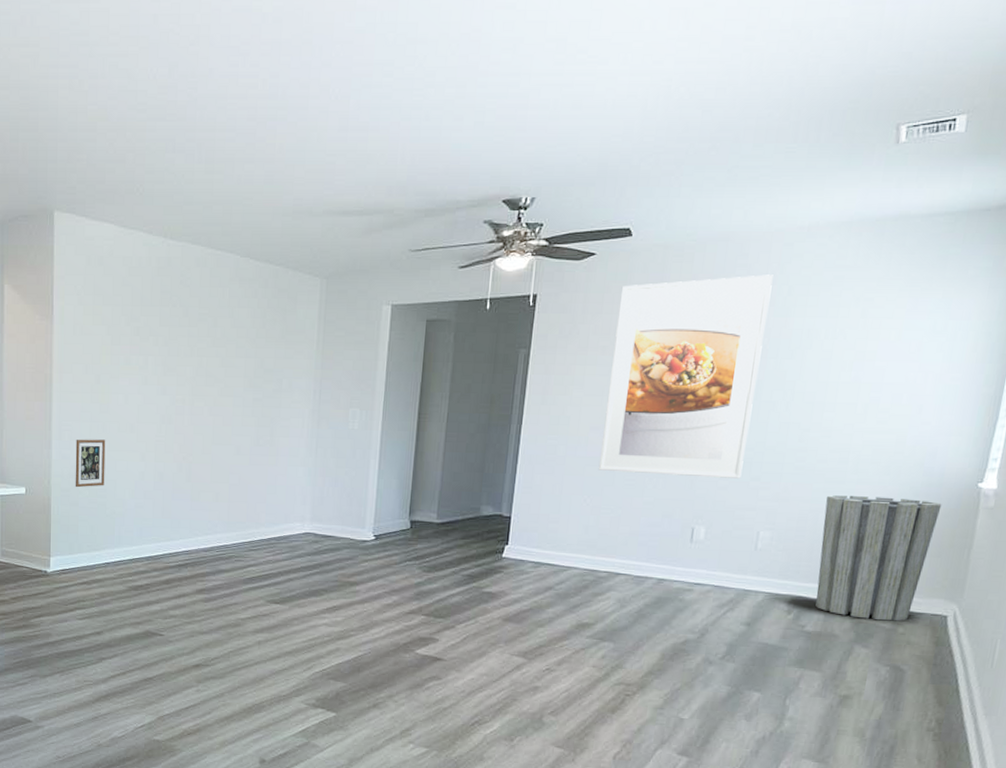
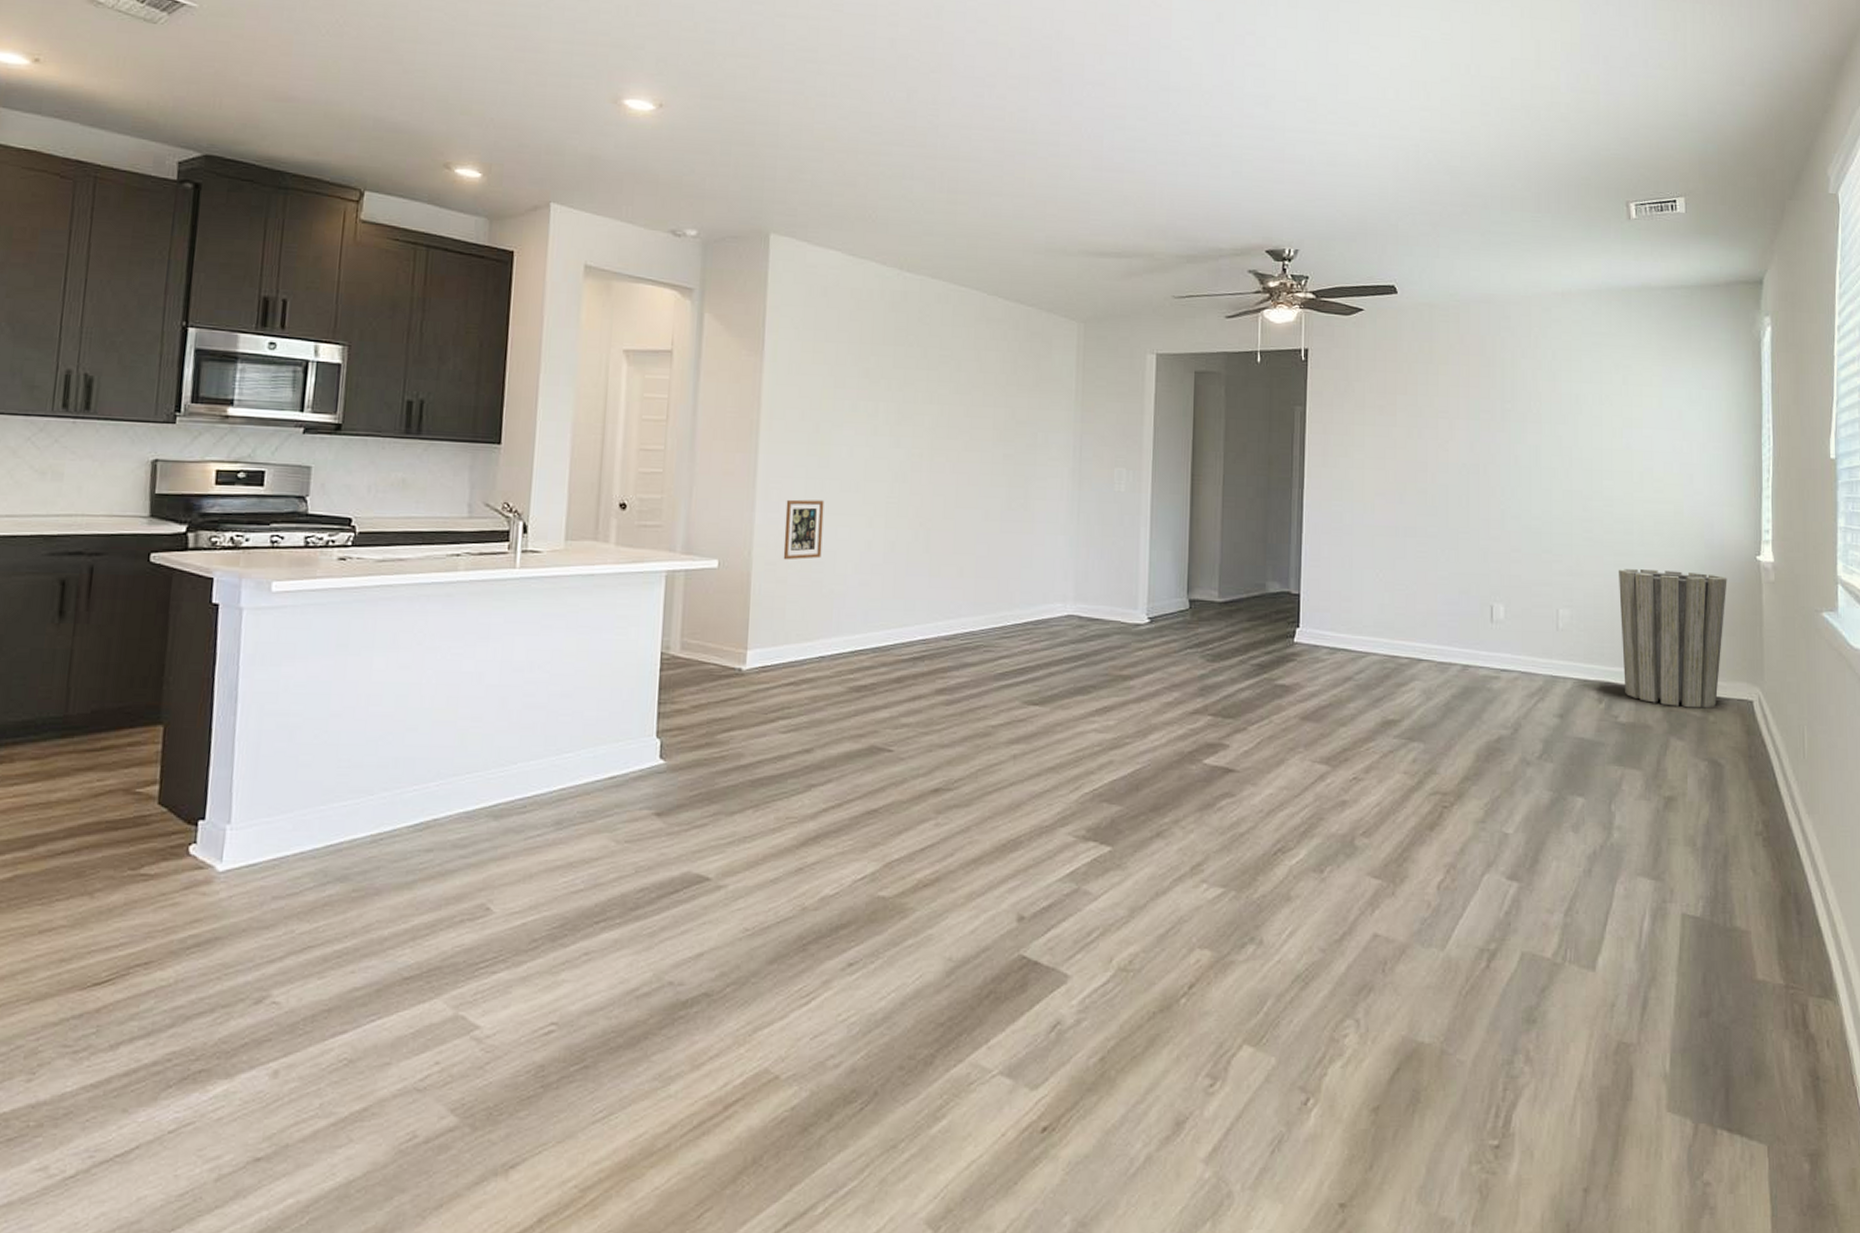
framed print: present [598,275,773,479] -> none [1387,338,1536,551]

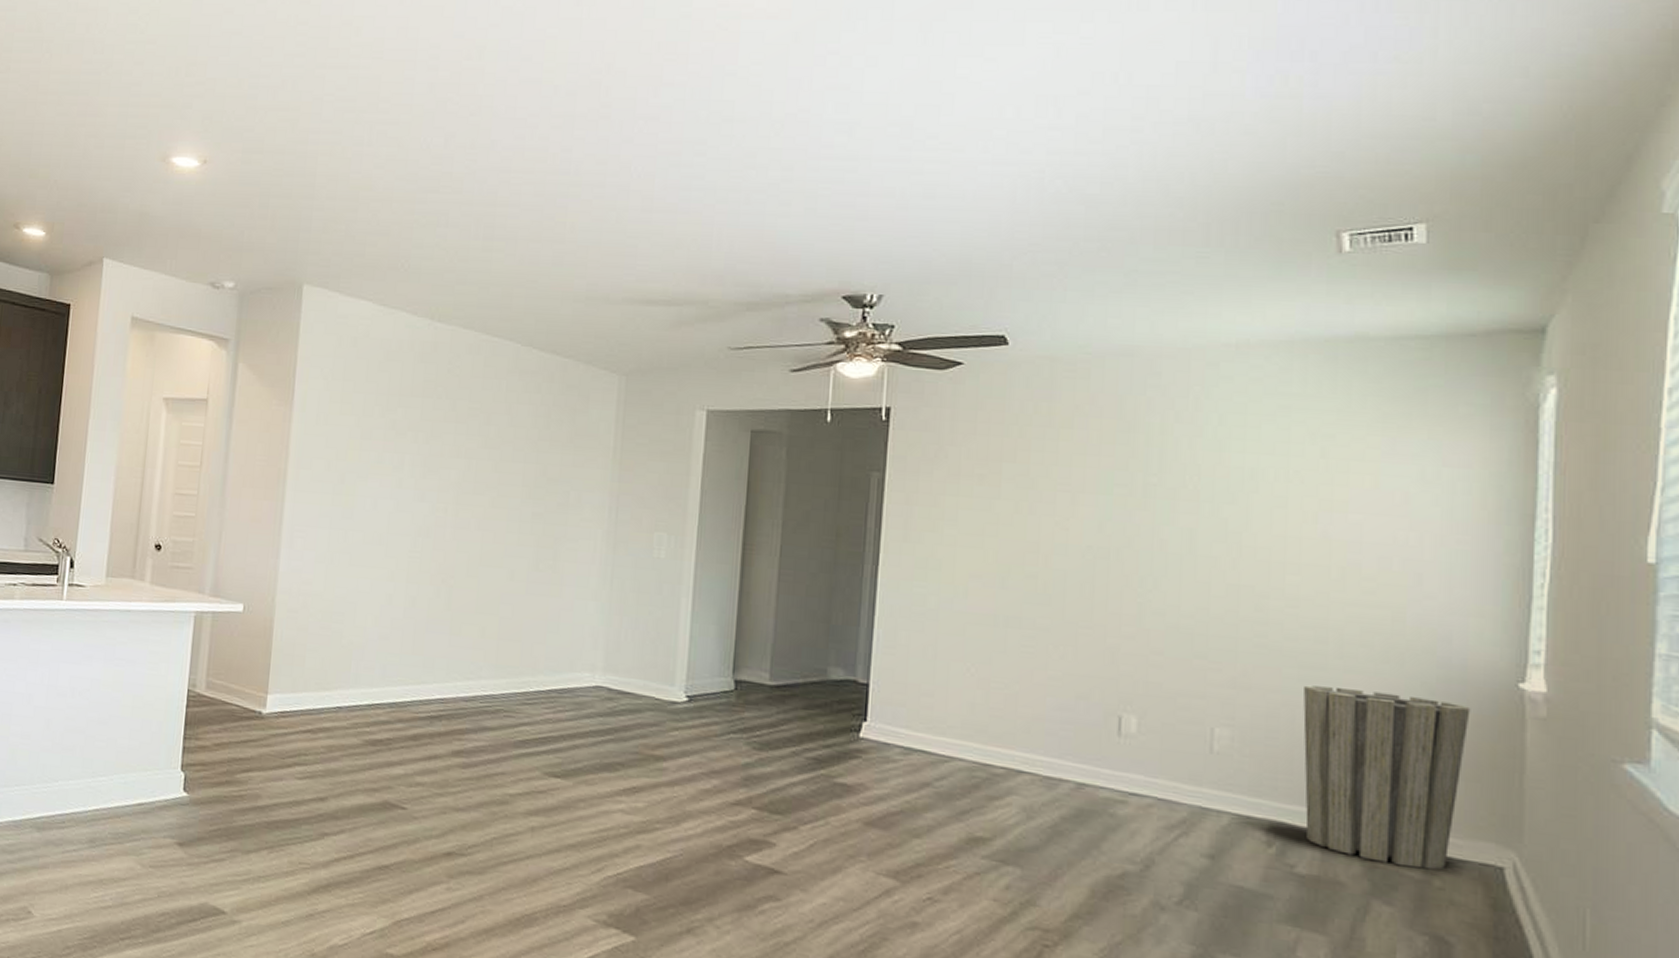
picture frame: present [783,499,825,560] -> none [305,549,347,609]

